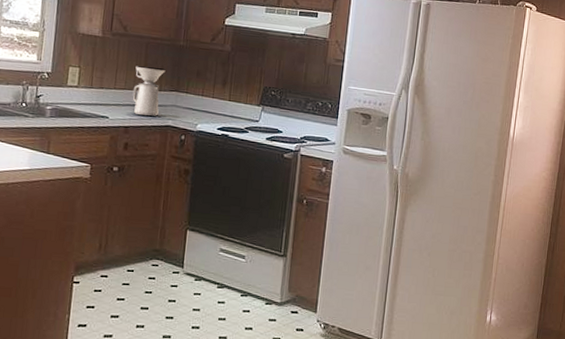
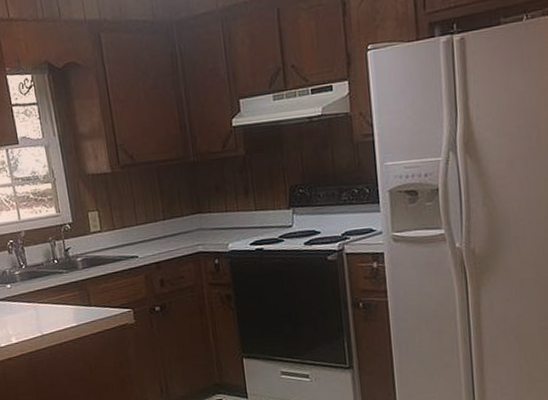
coffee maker: present [132,66,166,116] -> none [152,191,186,247]

